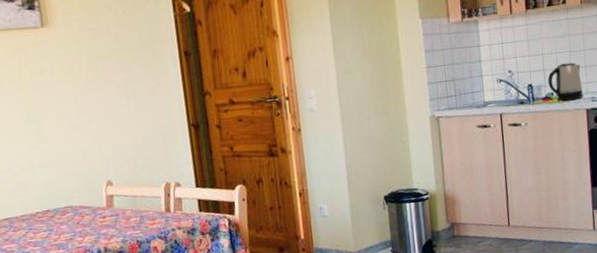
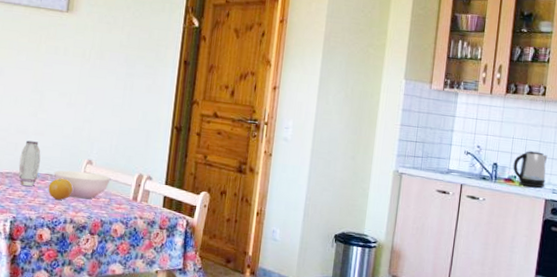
vase: none [31,175,57,226] -> present [18,140,41,187]
fruit: none [71,206,99,231] -> present [48,178,73,200]
bowl: none [73,192,137,225] -> present [53,170,111,199]

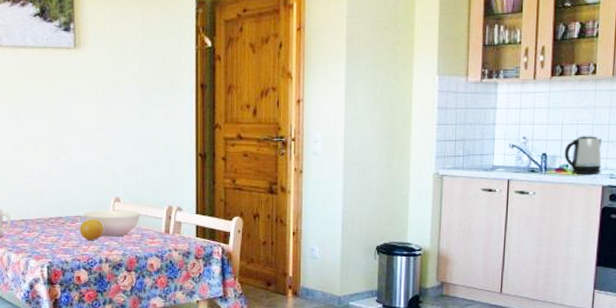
vase: present [18,140,41,187] -> none [47,185,68,231]

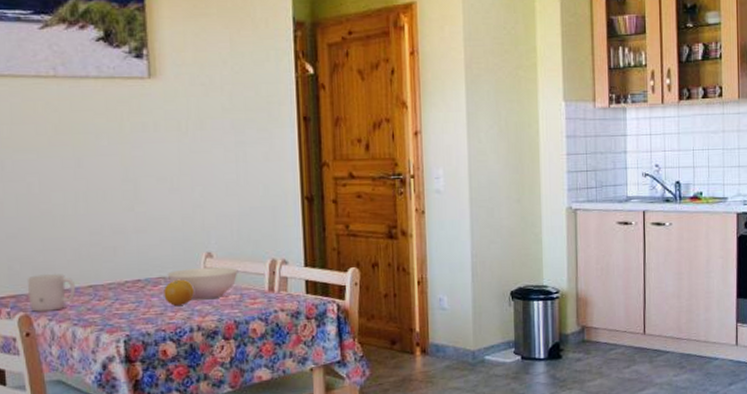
kettle: present [564,135,603,175] -> none [697,160,735,203]

